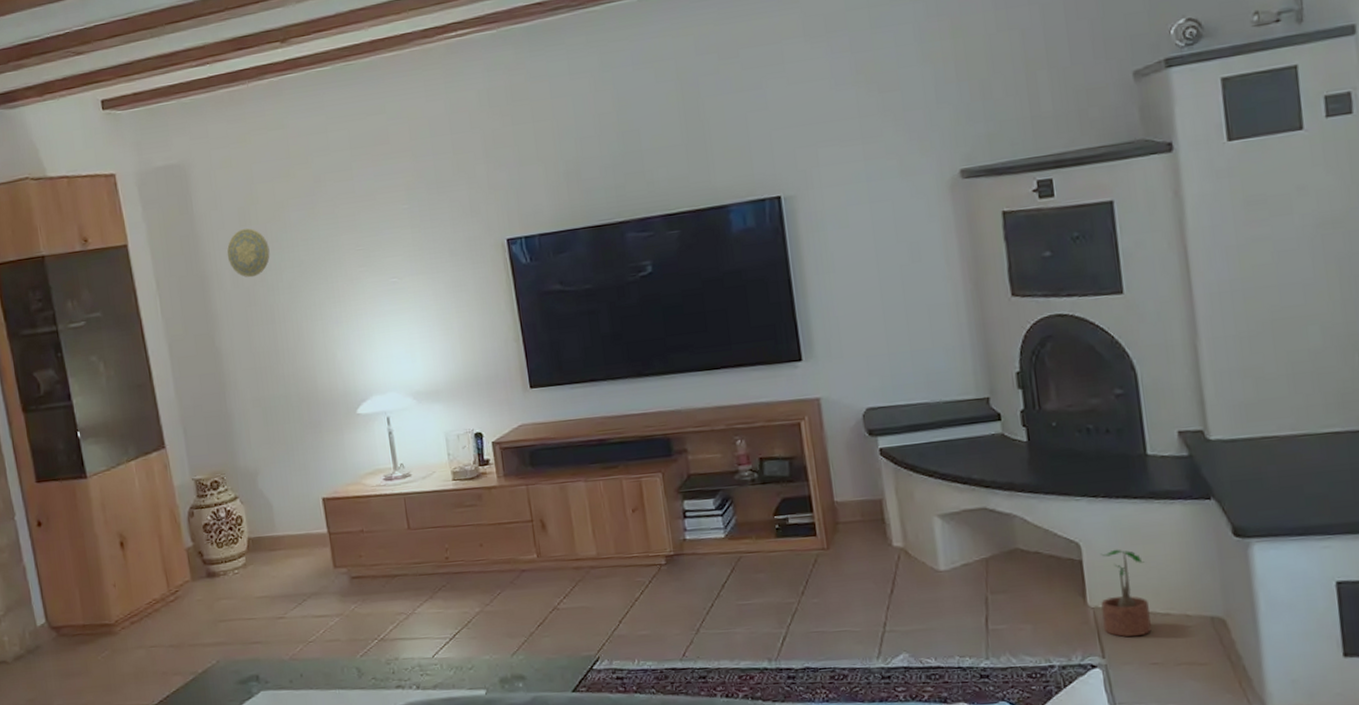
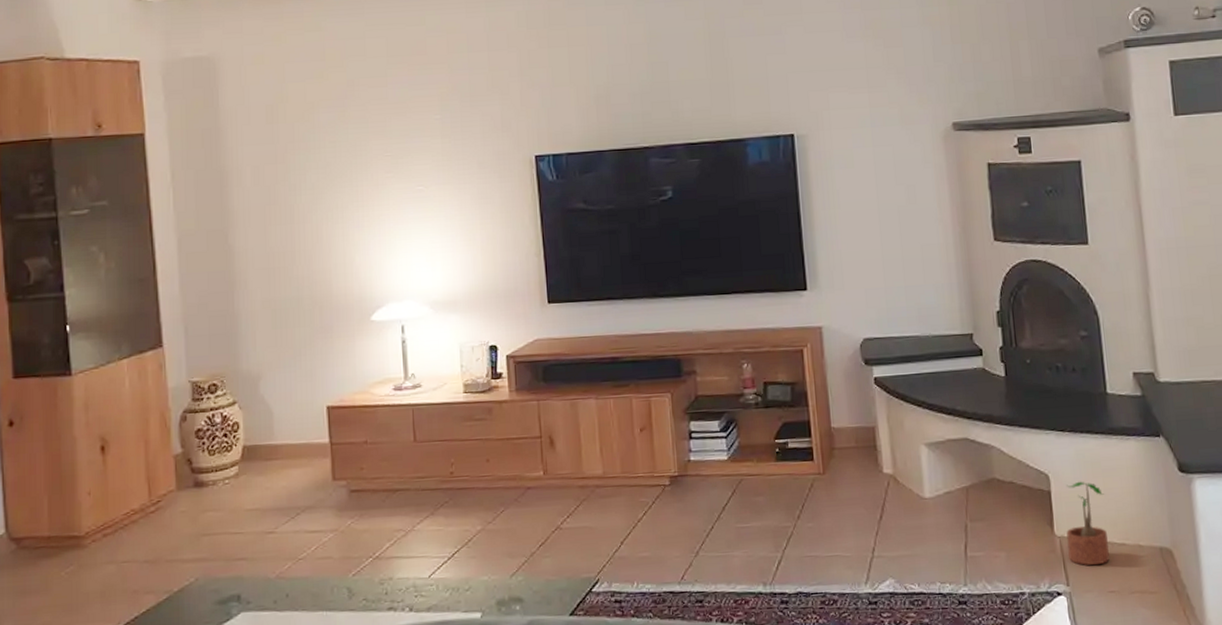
decorative plate: present [227,228,270,278] -> none [250,126,295,176]

